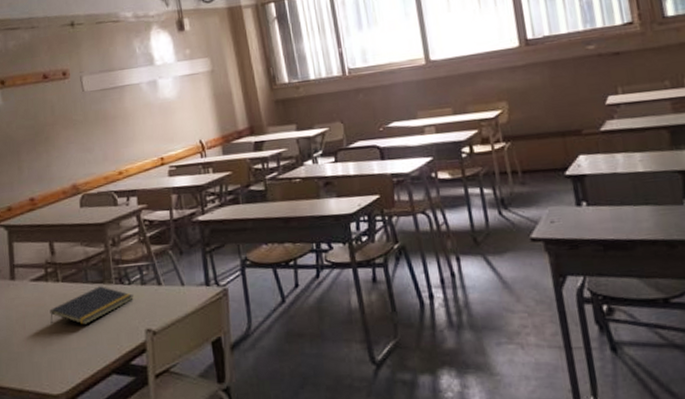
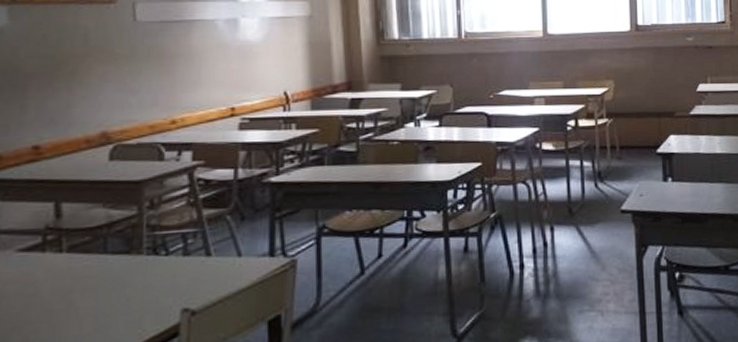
notepad: present [50,286,134,325] -> none [40,257,170,307]

